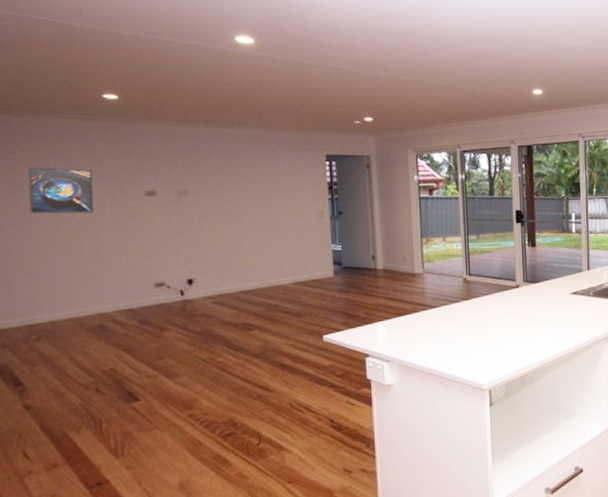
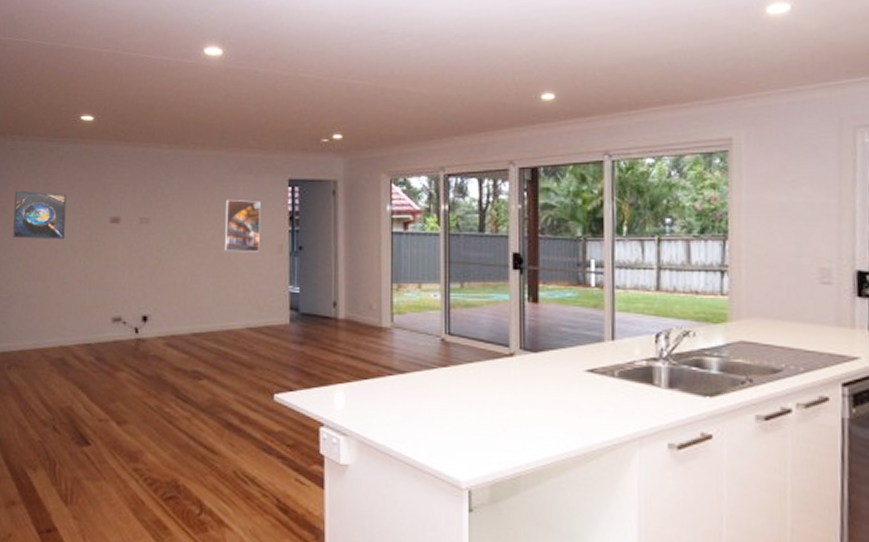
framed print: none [266,172,302,219] -> present [224,199,261,252]

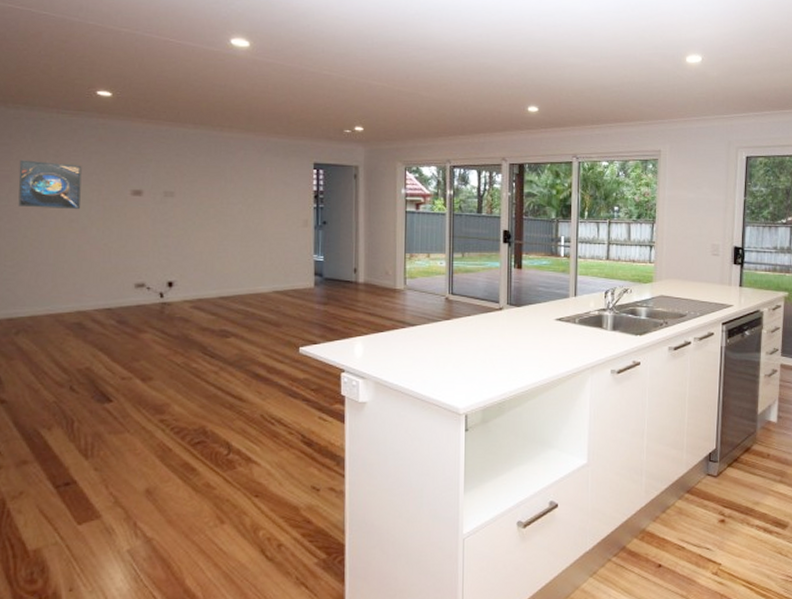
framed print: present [224,199,261,252] -> none [252,177,287,226]

